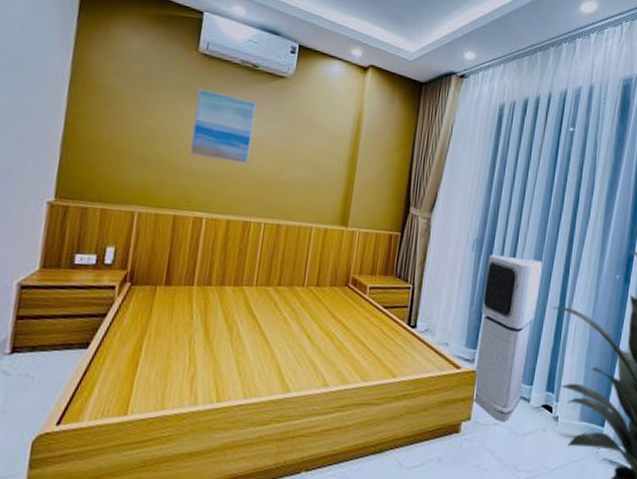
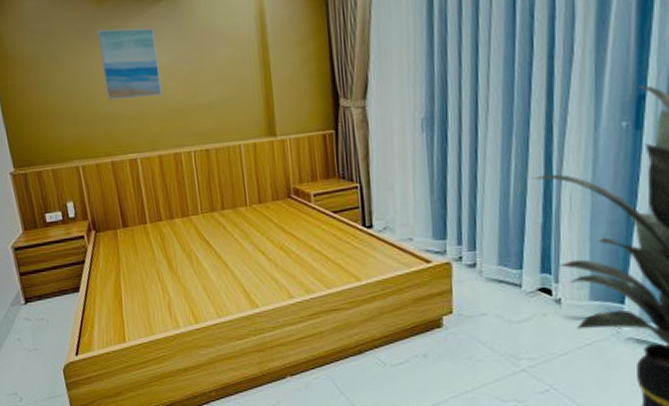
air purifier: present [471,254,542,421] -> none [443,125,515,311]

